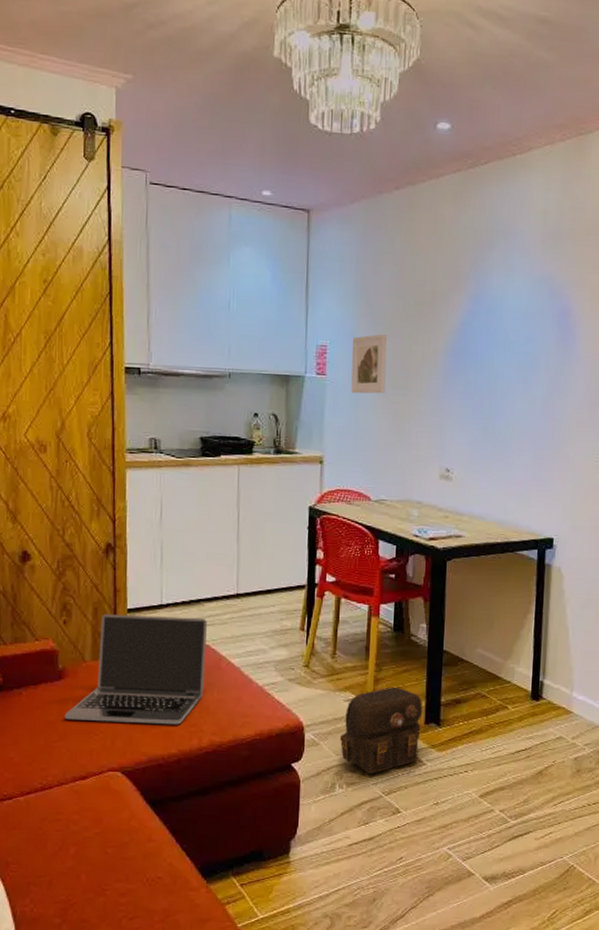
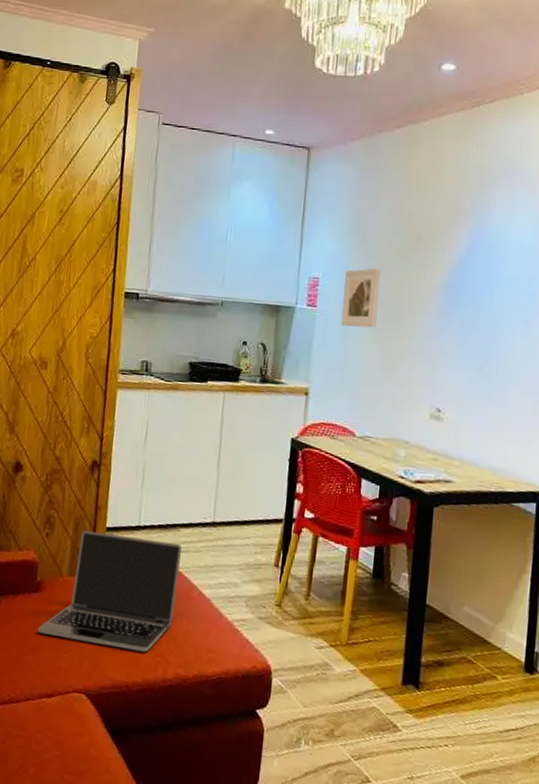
backpack: present [339,686,423,774] -> none [308,638,401,734]

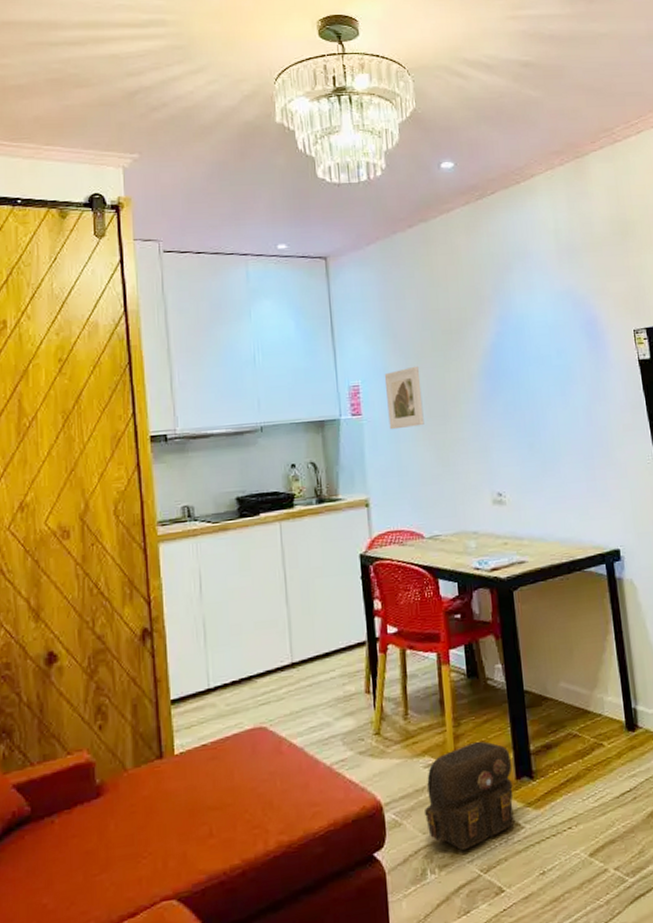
laptop: present [38,530,182,653] -> none [106,696,266,845]
backpack: none [308,638,401,734] -> present [424,741,515,851]

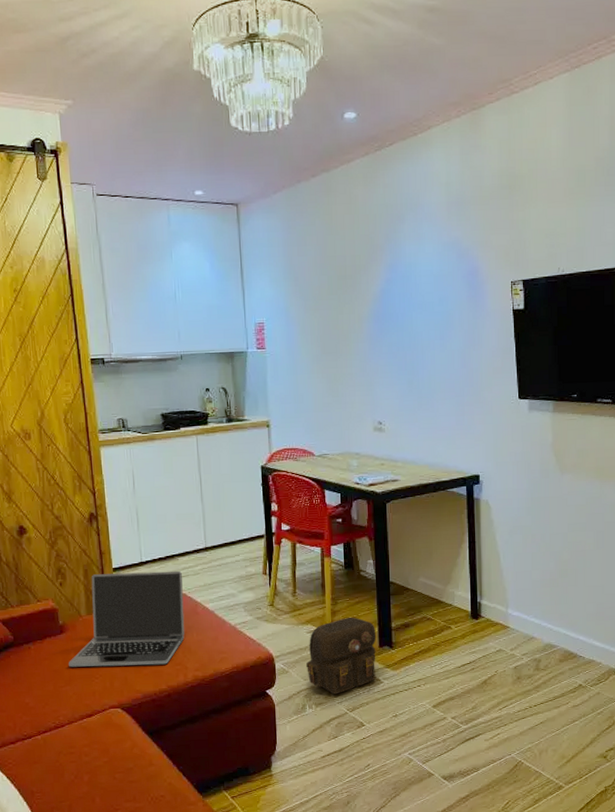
laptop: none [106,696,266,845] -> present [69,570,185,667]
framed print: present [384,366,424,430] -> none [285,307,319,363]

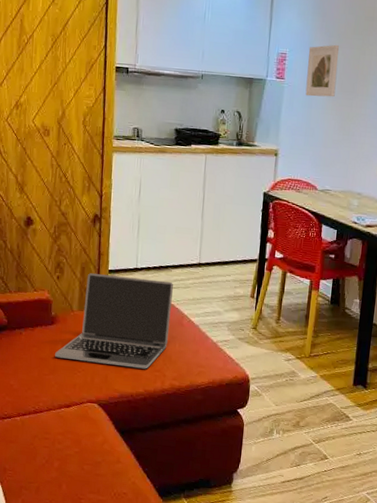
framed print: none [285,307,319,363] -> present [305,44,339,97]
backpack: present [305,617,377,695] -> none [279,351,352,424]

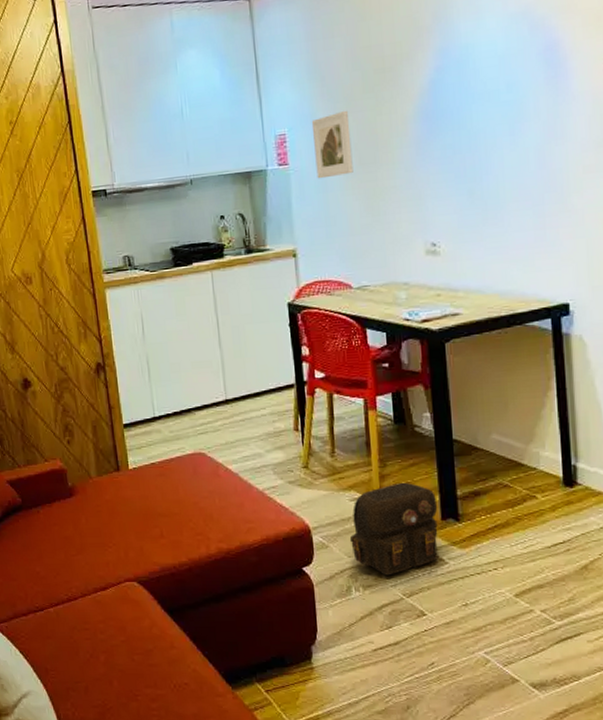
laptop: present [55,273,173,369] -> none [80,427,206,535]
backpack: none [279,351,352,424] -> present [349,482,438,576]

